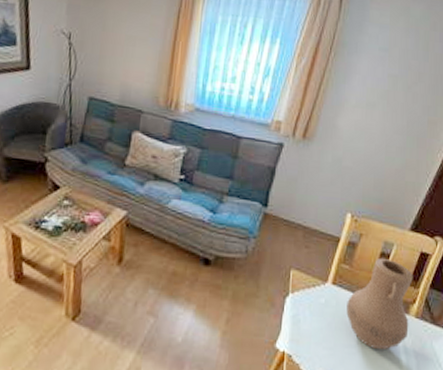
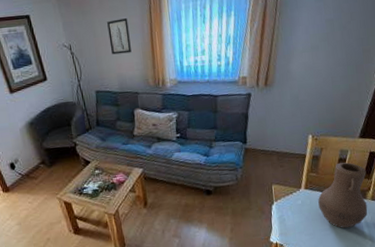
wall art: none [119,15,149,60] -> present [107,18,132,55]

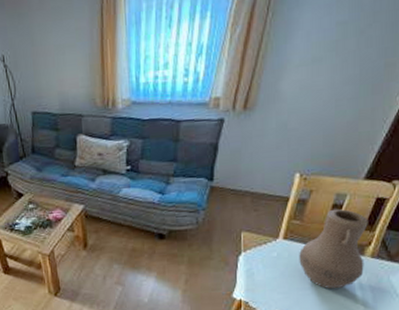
wall art: present [107,18,132,55] -> none [48,22,76,68]

